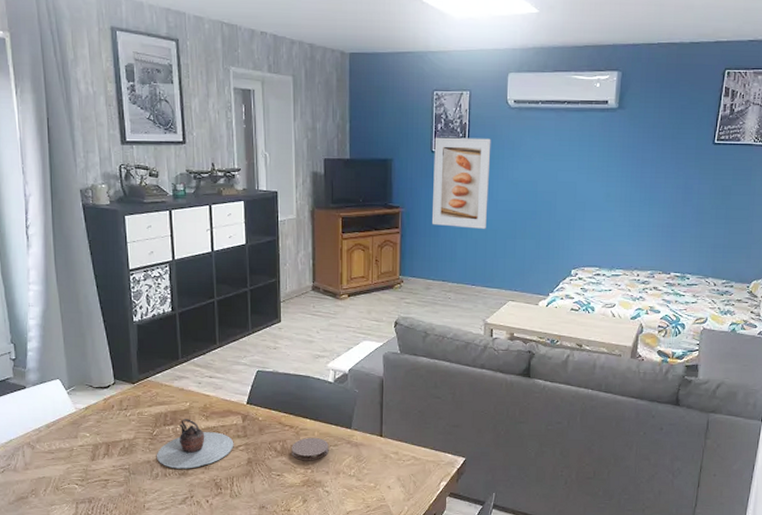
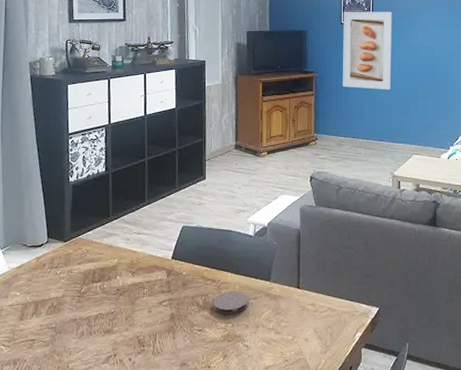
teapot: present [157,419,234,469] -> none [83,275,158,326]

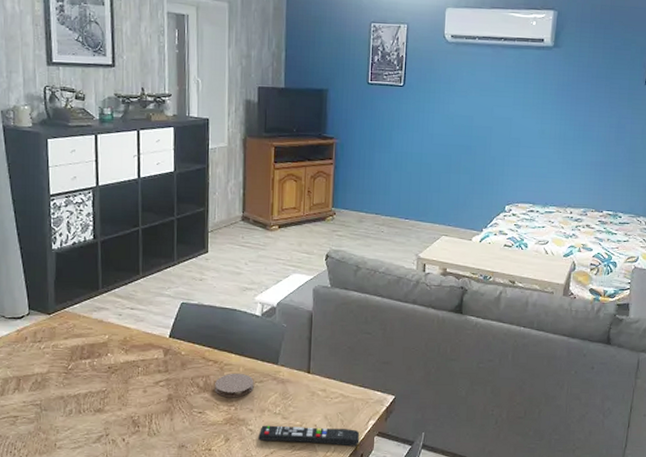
remote control: none [254,340,348,360] -> present [258,425,360,447]
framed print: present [342,11,393,90] -> none [366,69,428,162]

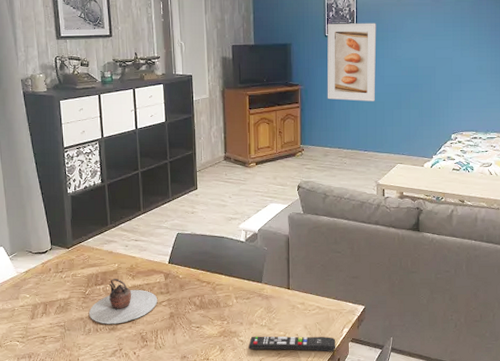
teapot: none [71,352,154,405] -> present [89,279,158,324]
coaster: present [215,373,254,398] -> none [209,291,242,314]
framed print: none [366,69,428,162] -> present [327,23,377,101]

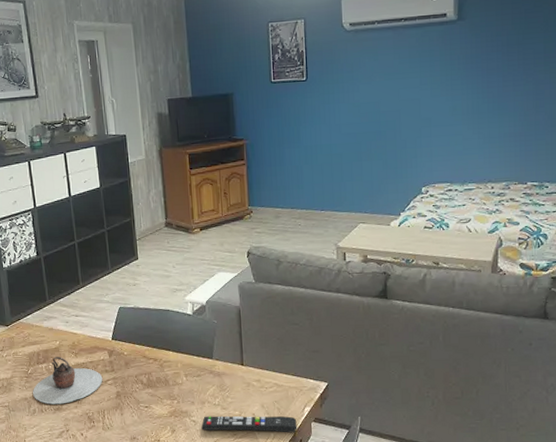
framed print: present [327,23,377,101] -> none [273,63,331,155]

